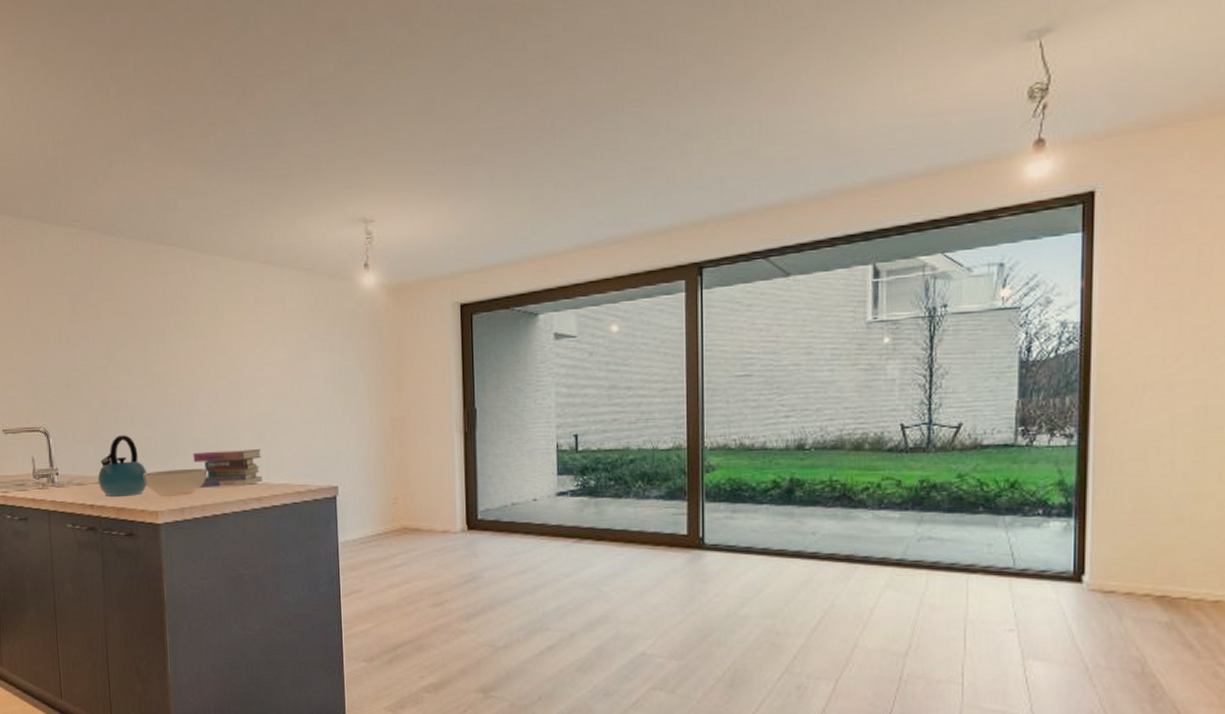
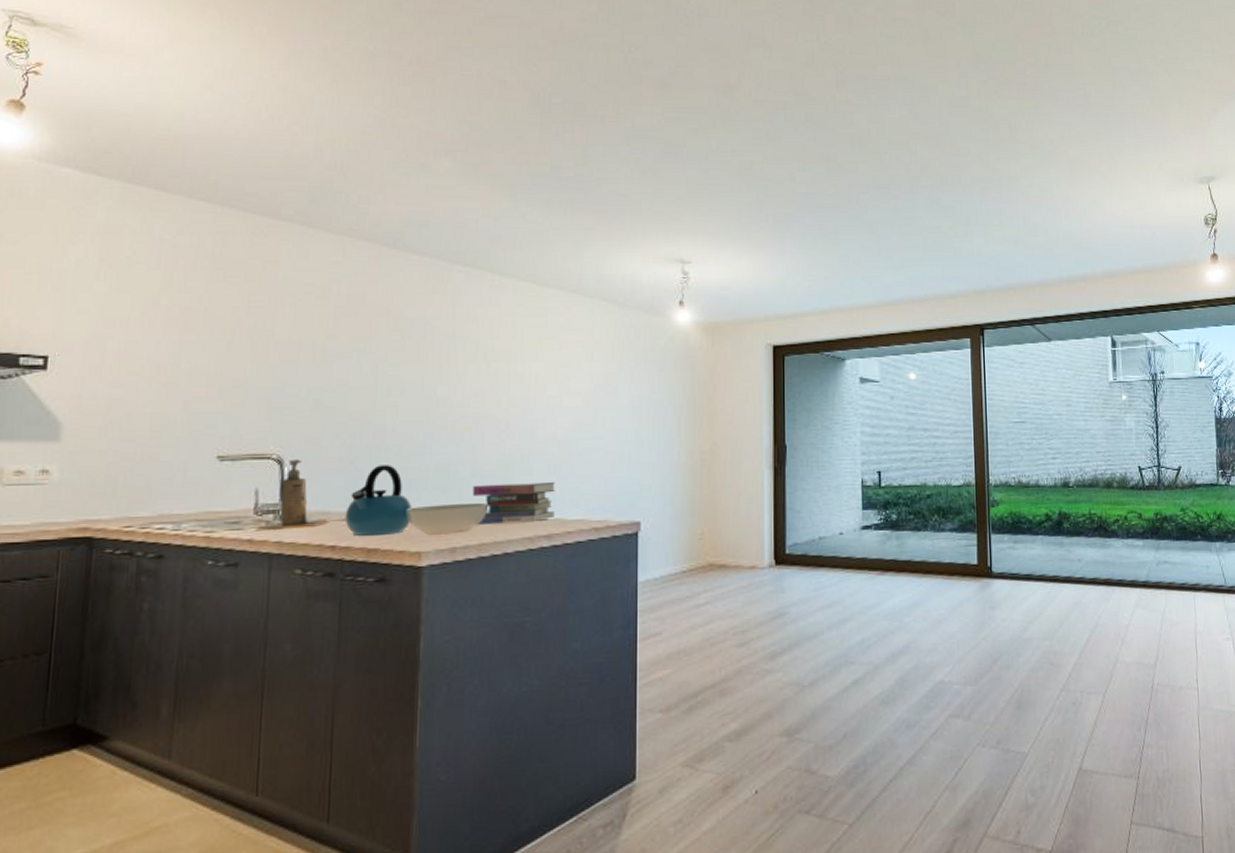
soap dispenser: none [35,431,85,492] -> present [254,459,327,532]

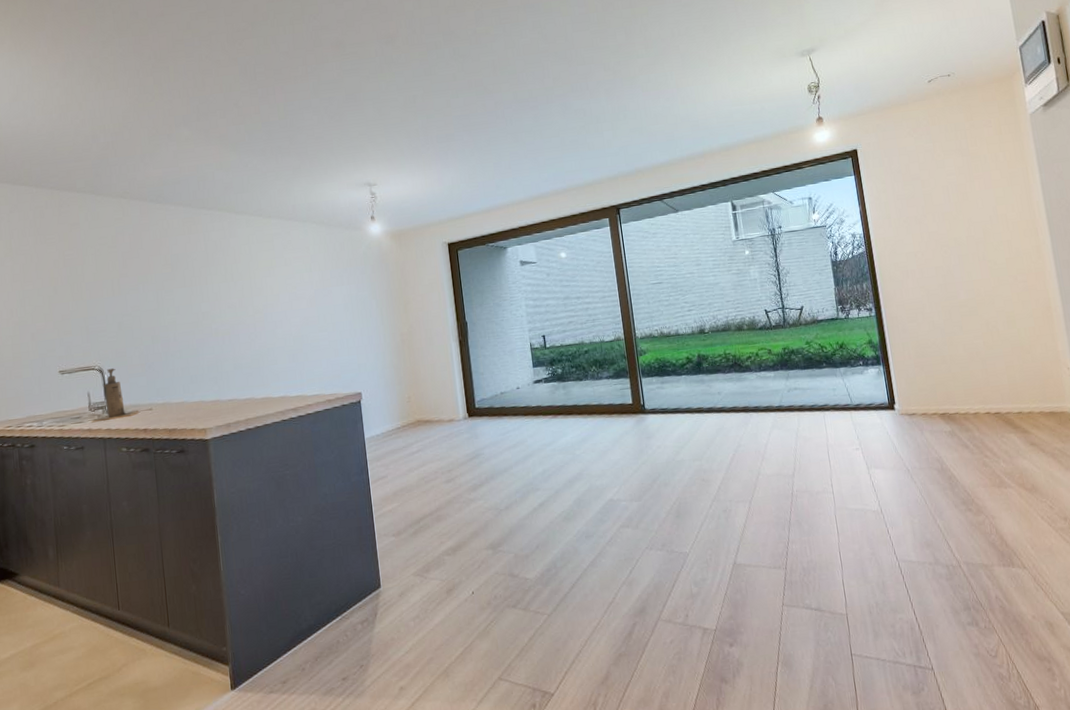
kettle: present [345,465,412,536] -> none [150,366,196,420]
bowl: present [406,502,489,535] -> none [191,388,249,416]
books: present [472,481,555,524] -> none [236,367,298,405]

